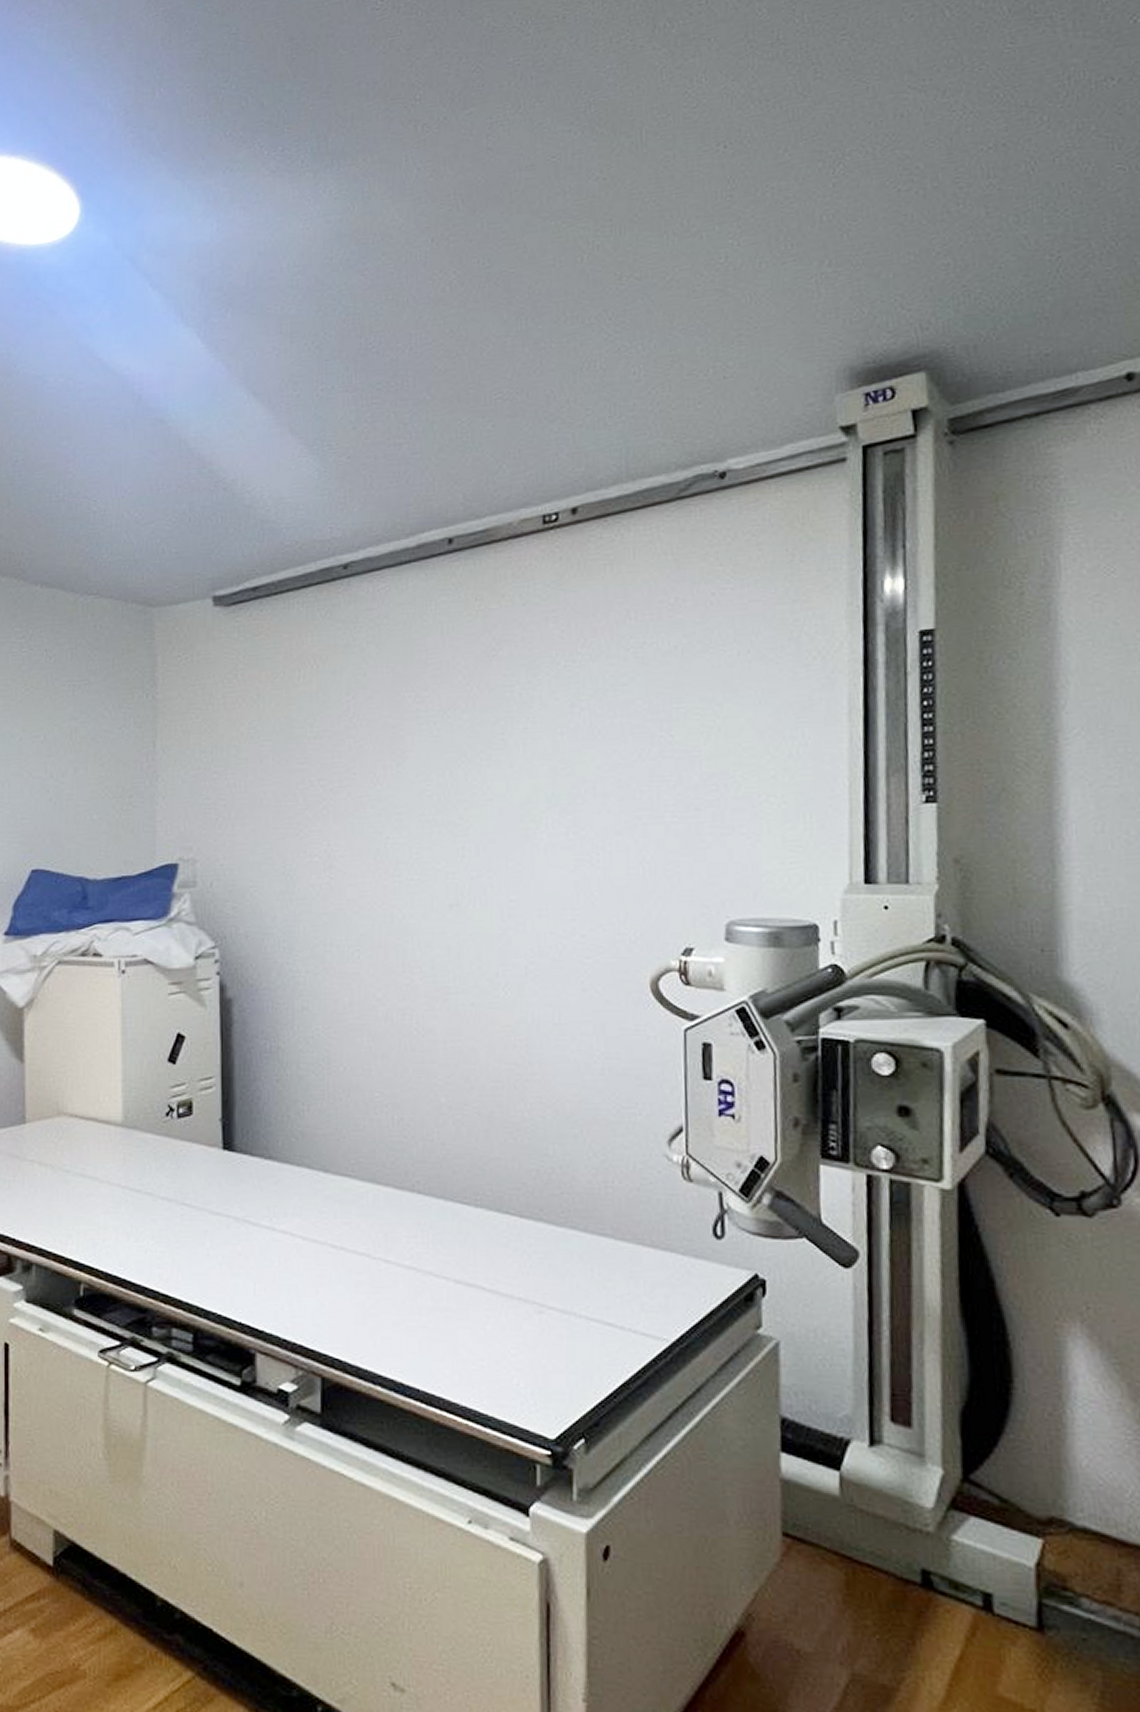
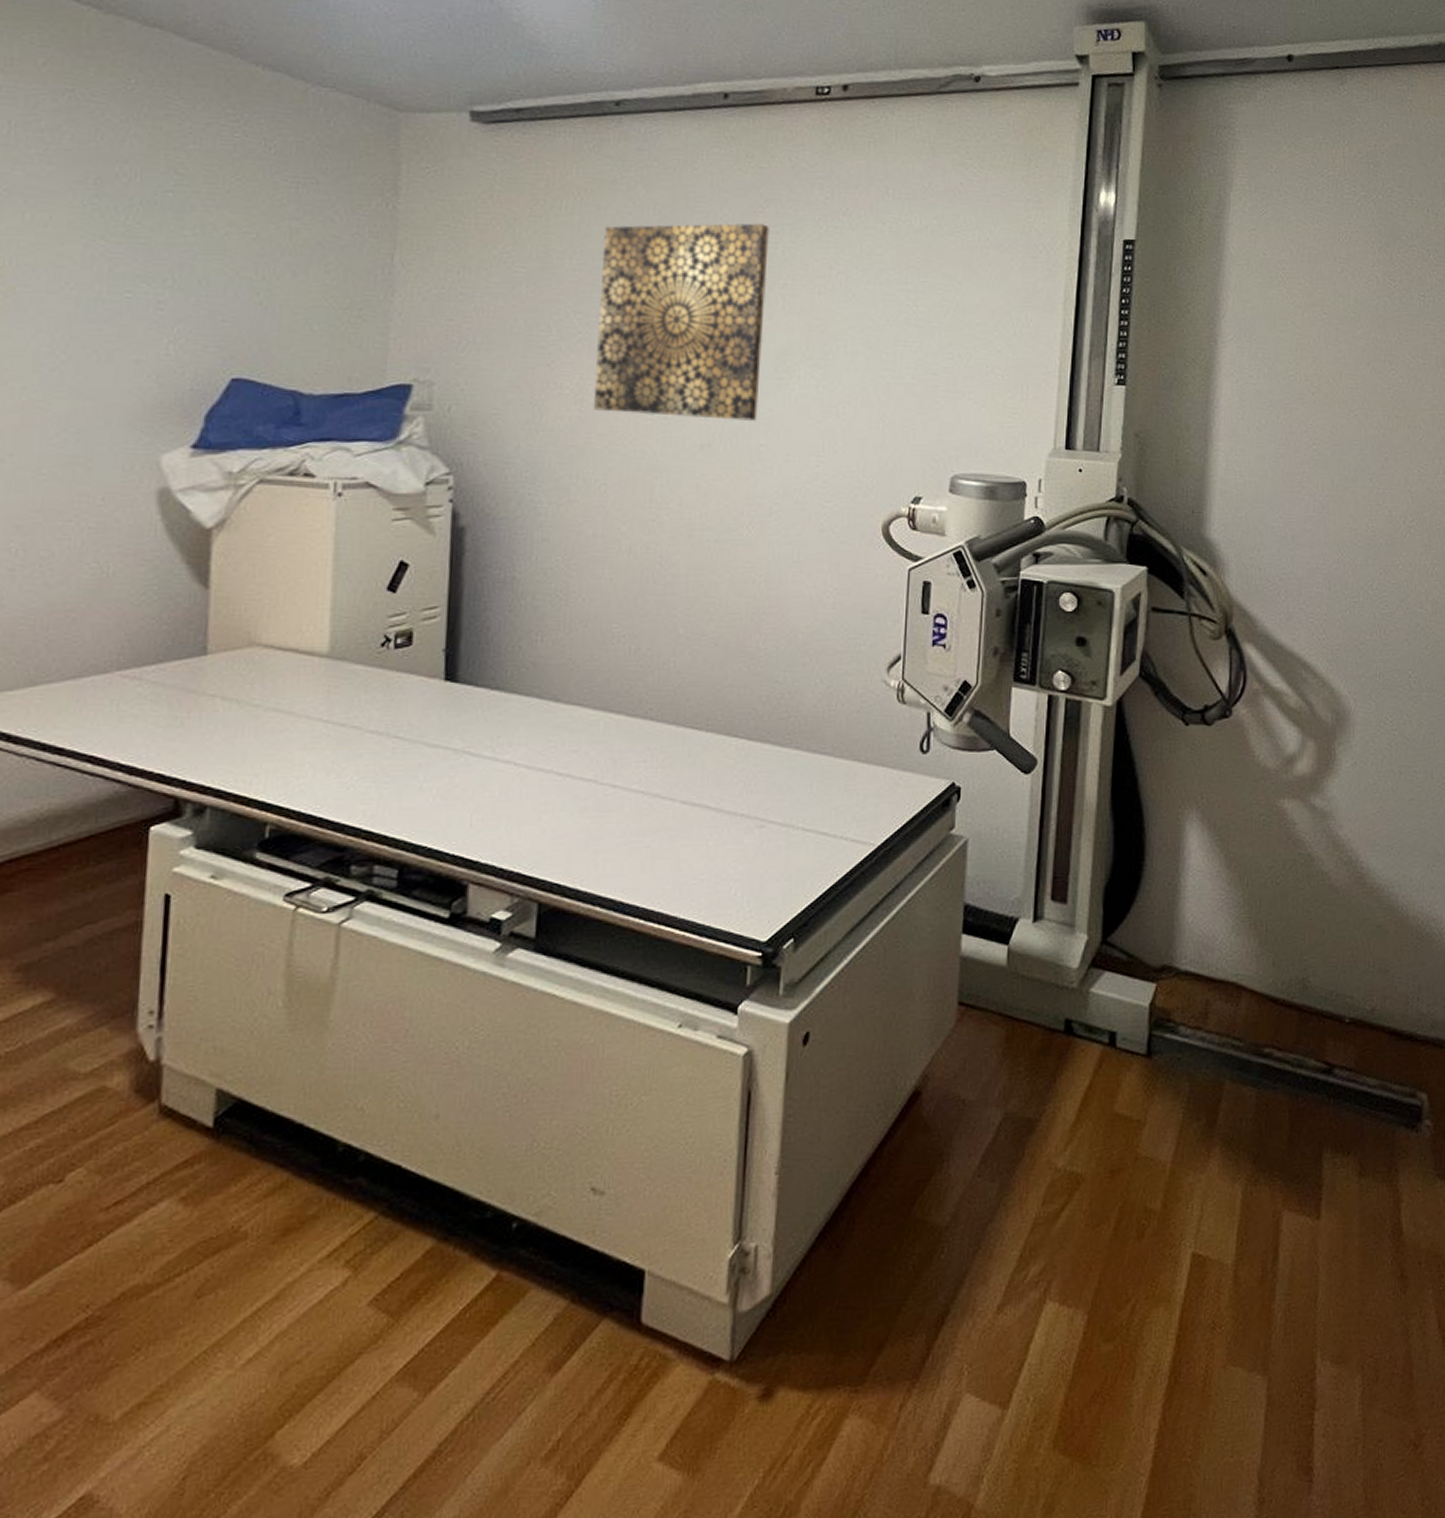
wall art: none [340,667,506,877] -> present [593,223,769,421]

